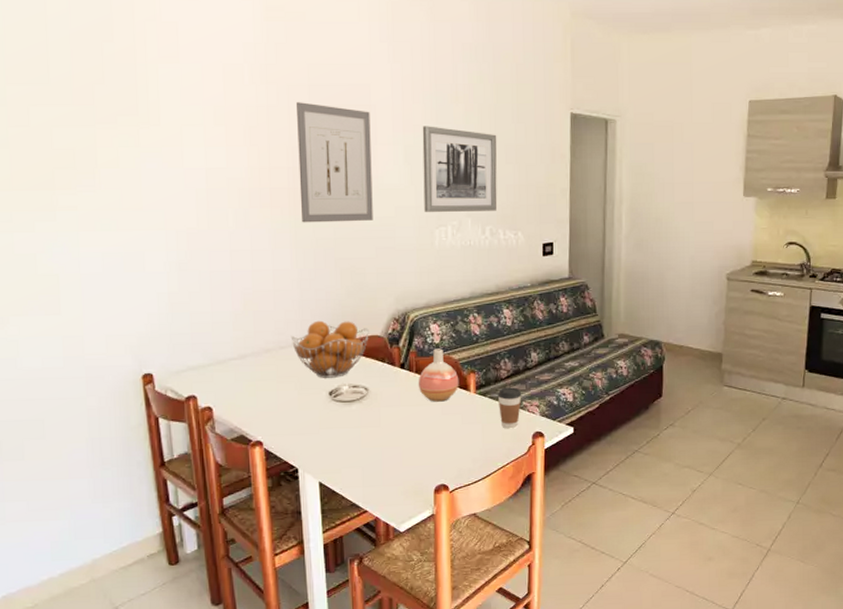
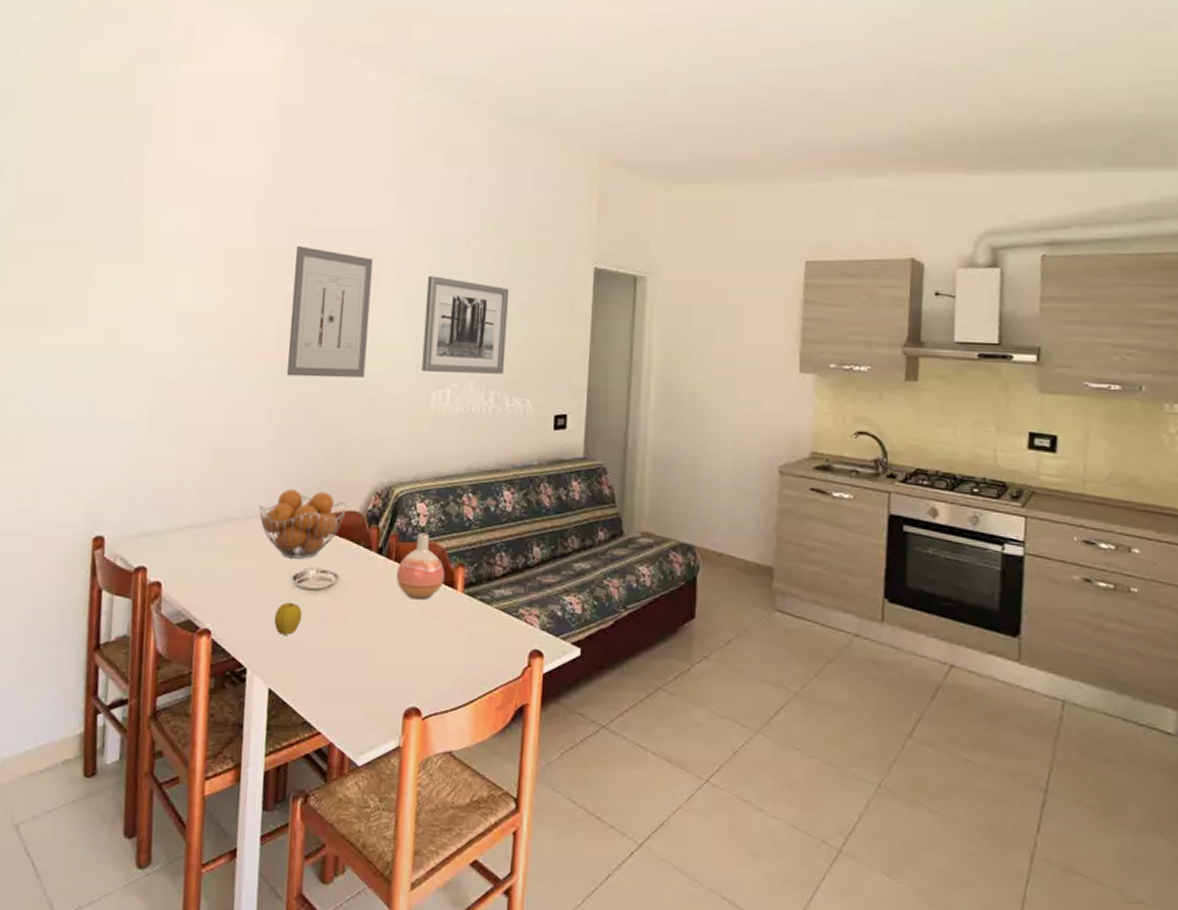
apple: none [317,413,341,439] -> present [274,602,303,635]
coffee cup: present [497,387,522,429] -> none [489,588,519,643]

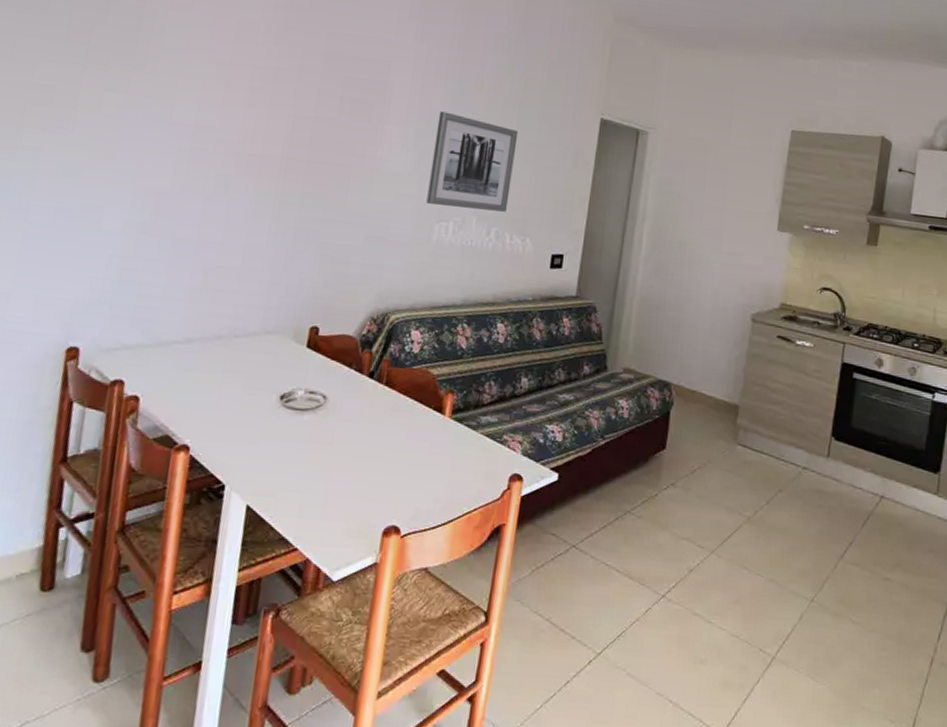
fruit basket: present [258,488,347,559] -> none [249,309,341,380]
apple: present [274,602,303,635] -> none [257,421,288,453]
wall art: present [287,246,373,378] -> none [289,69,386,205]
vase: present [396,533,445,600] -> none [385,359,435,424]

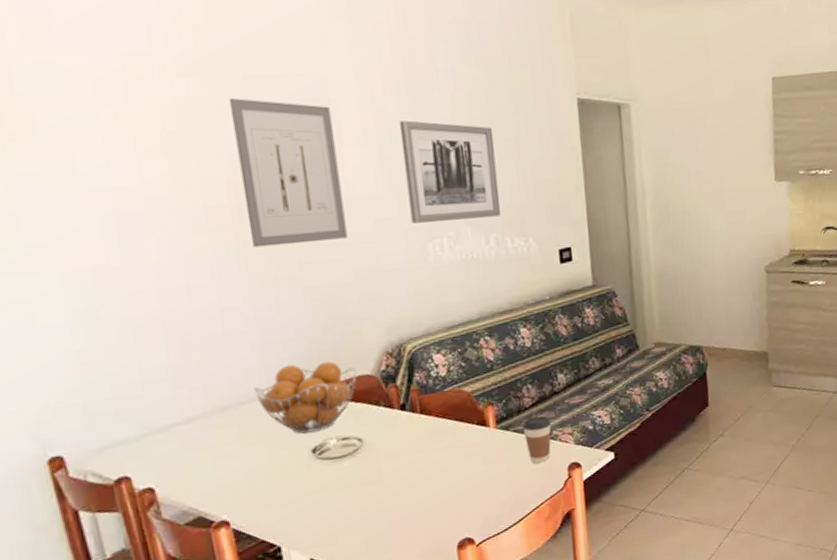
fruit basket: none [249,309,341,380] -> present [253,361,357,434]
wall art: none [289,69,386,205] -> present [230,98,348,248]
coffee cup: none [474,415,504,467] -> present [522,415,552,464]

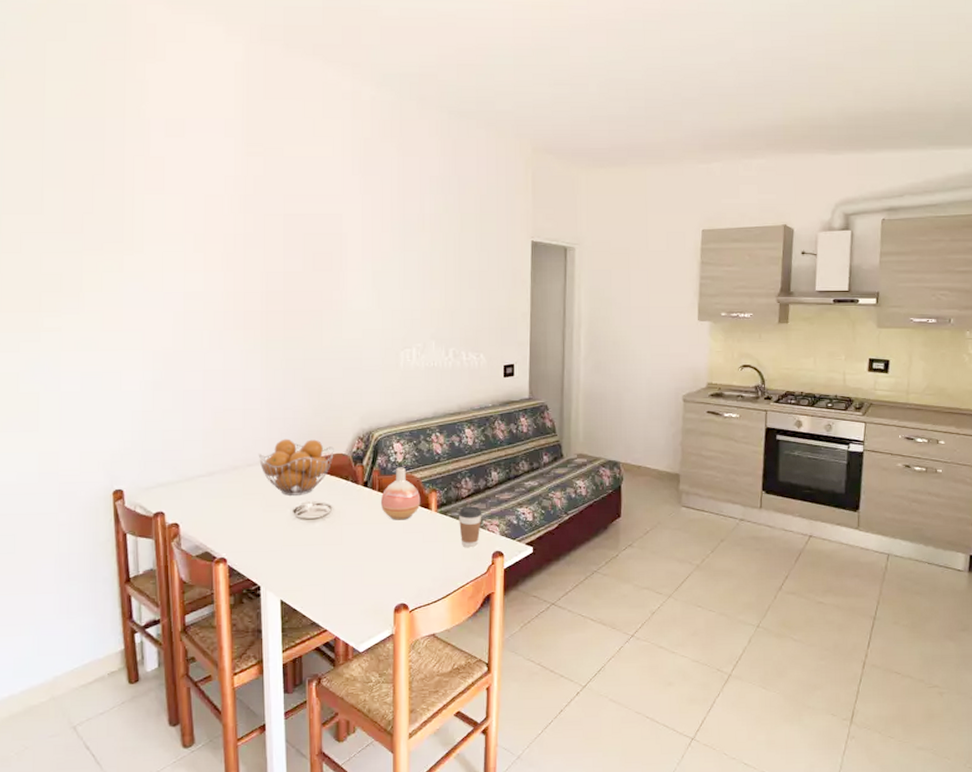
wall art: present [230,98,348,248] -> none [272,231,341,344]
wall art: present [399,120,501,223] -> none [390,253,461,334]
vase: none [424,381,476,445] -> present [380,467,421,520]

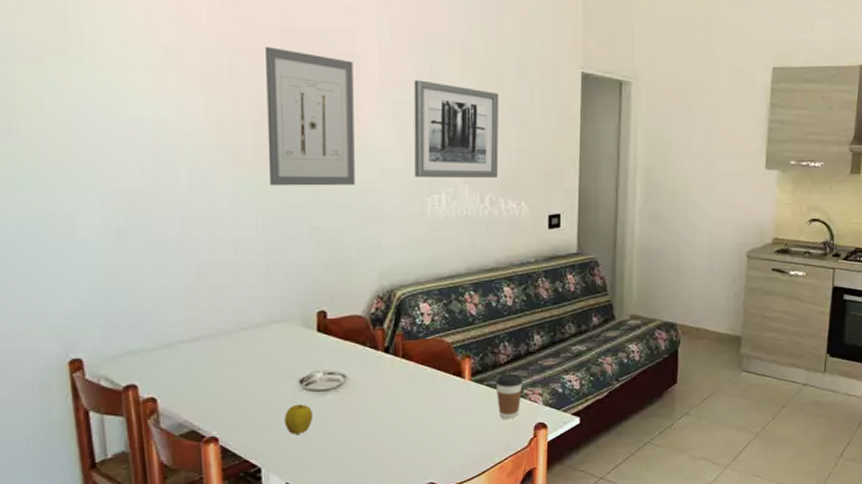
fruit basket: present [258,439,334,496] -> none [254,298,348,364]
wall art: none [272,231,341,344] -> present [266,47,355,186]
apple: none [280,530,304,557] -> present [284,404,314,434]
vase: present [380,467,421,520] -> none [404,330,452,391]
wall art: none [390,253,461,334] -> present [413,80,499,178]

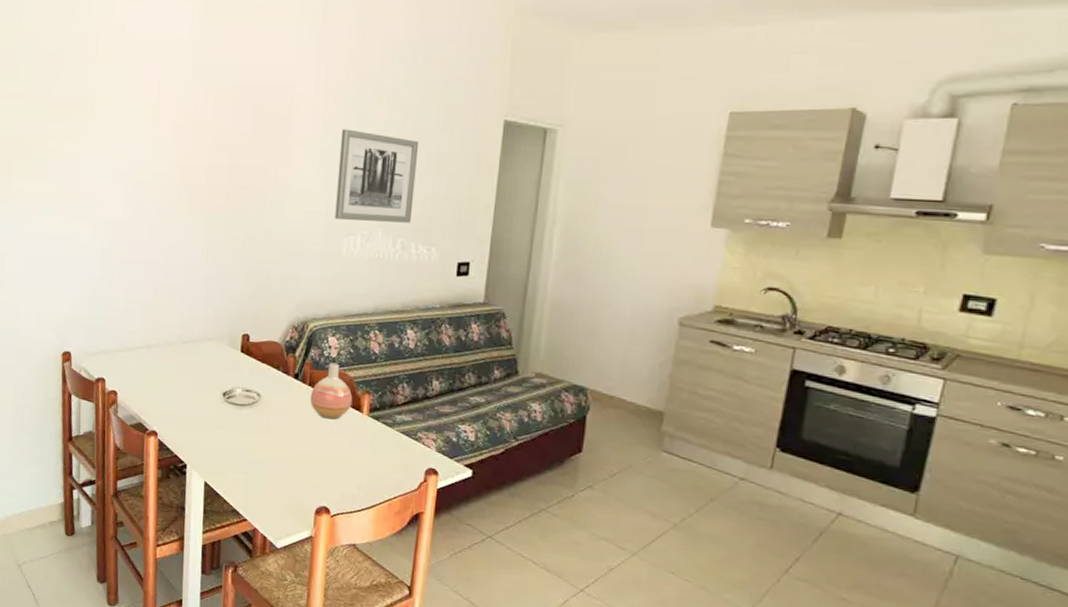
wall art: present [266,47,355,186] -> none [215,101,291,224]
apple: present [284,404,314,434] -> none [208,413,231,440]
vase: none [404,330,452,391] -> present [310,363,353,420]
coffee cup: present [495,373,523,420] -> none [391,414,418,461]

